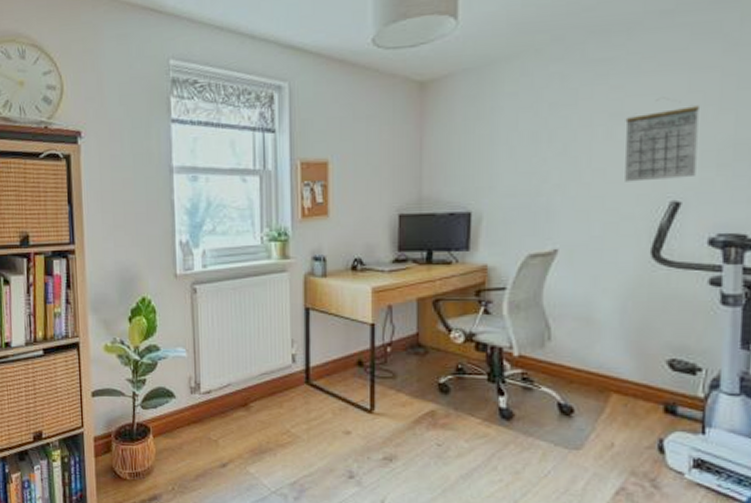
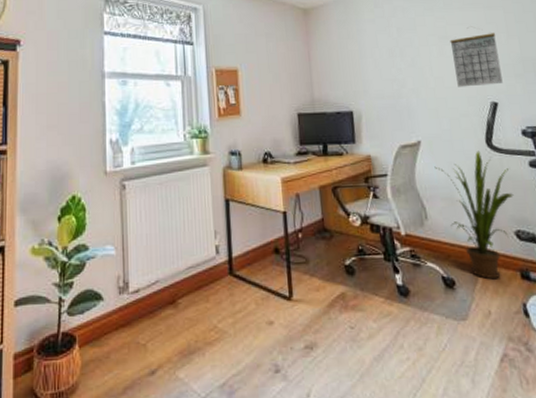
house plant: none [571,263,677,411] -> present [434,150,514,280]

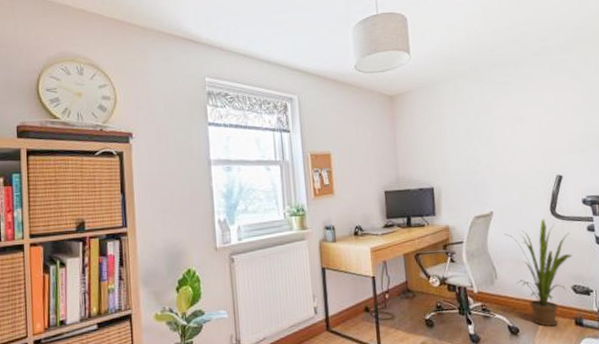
calendar: present [450,33,503,87] -> none [522,112,568,163]

